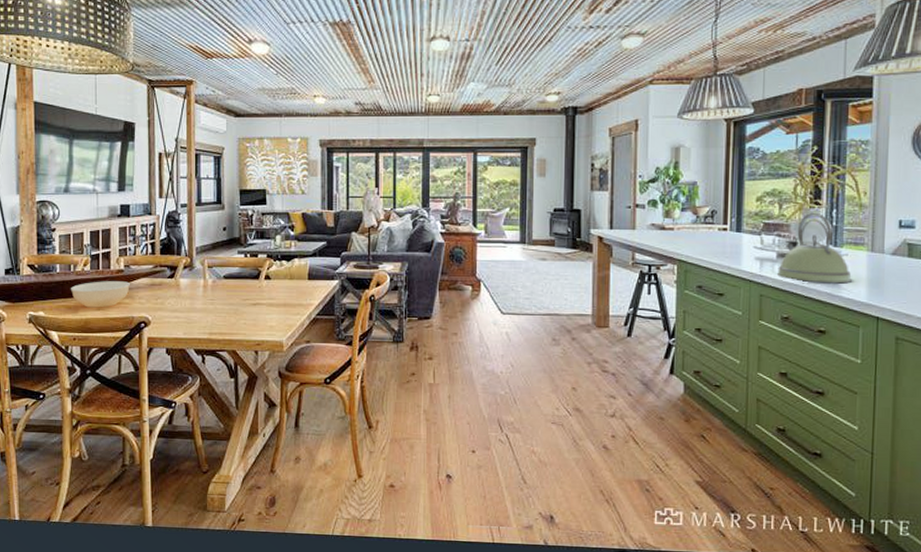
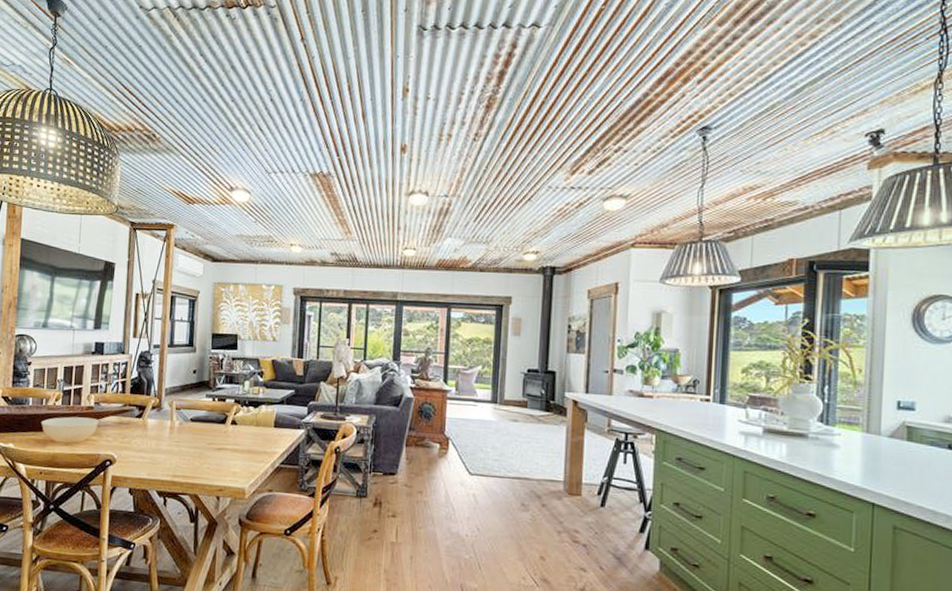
kettle: present [776,213,853,284] -> none [762,388,846,465]

